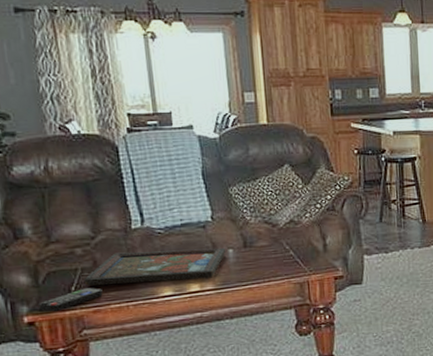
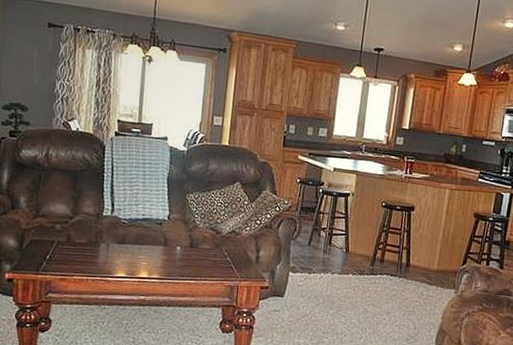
remote control: present [38,288,103,312] -> none [19,258,70,274]
framed painting: present [83,247,226,286] -> none [57,233,175,269]

